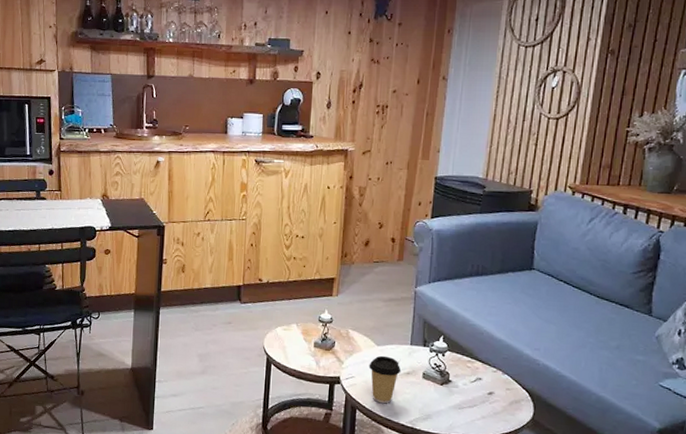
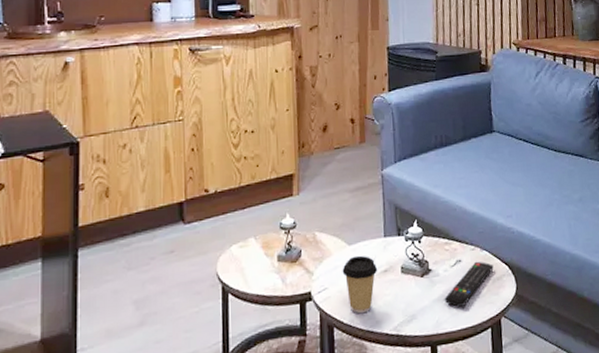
remote control: none [460,382,513,418] -> present [444,261,494,307]

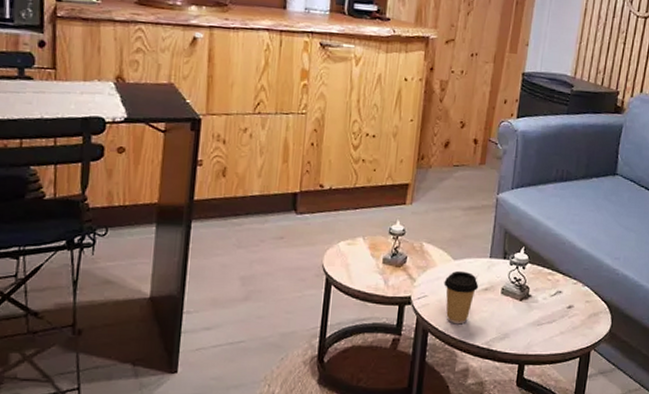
remote control: present [444,261,494,307] -> none [538,295,593,334]

